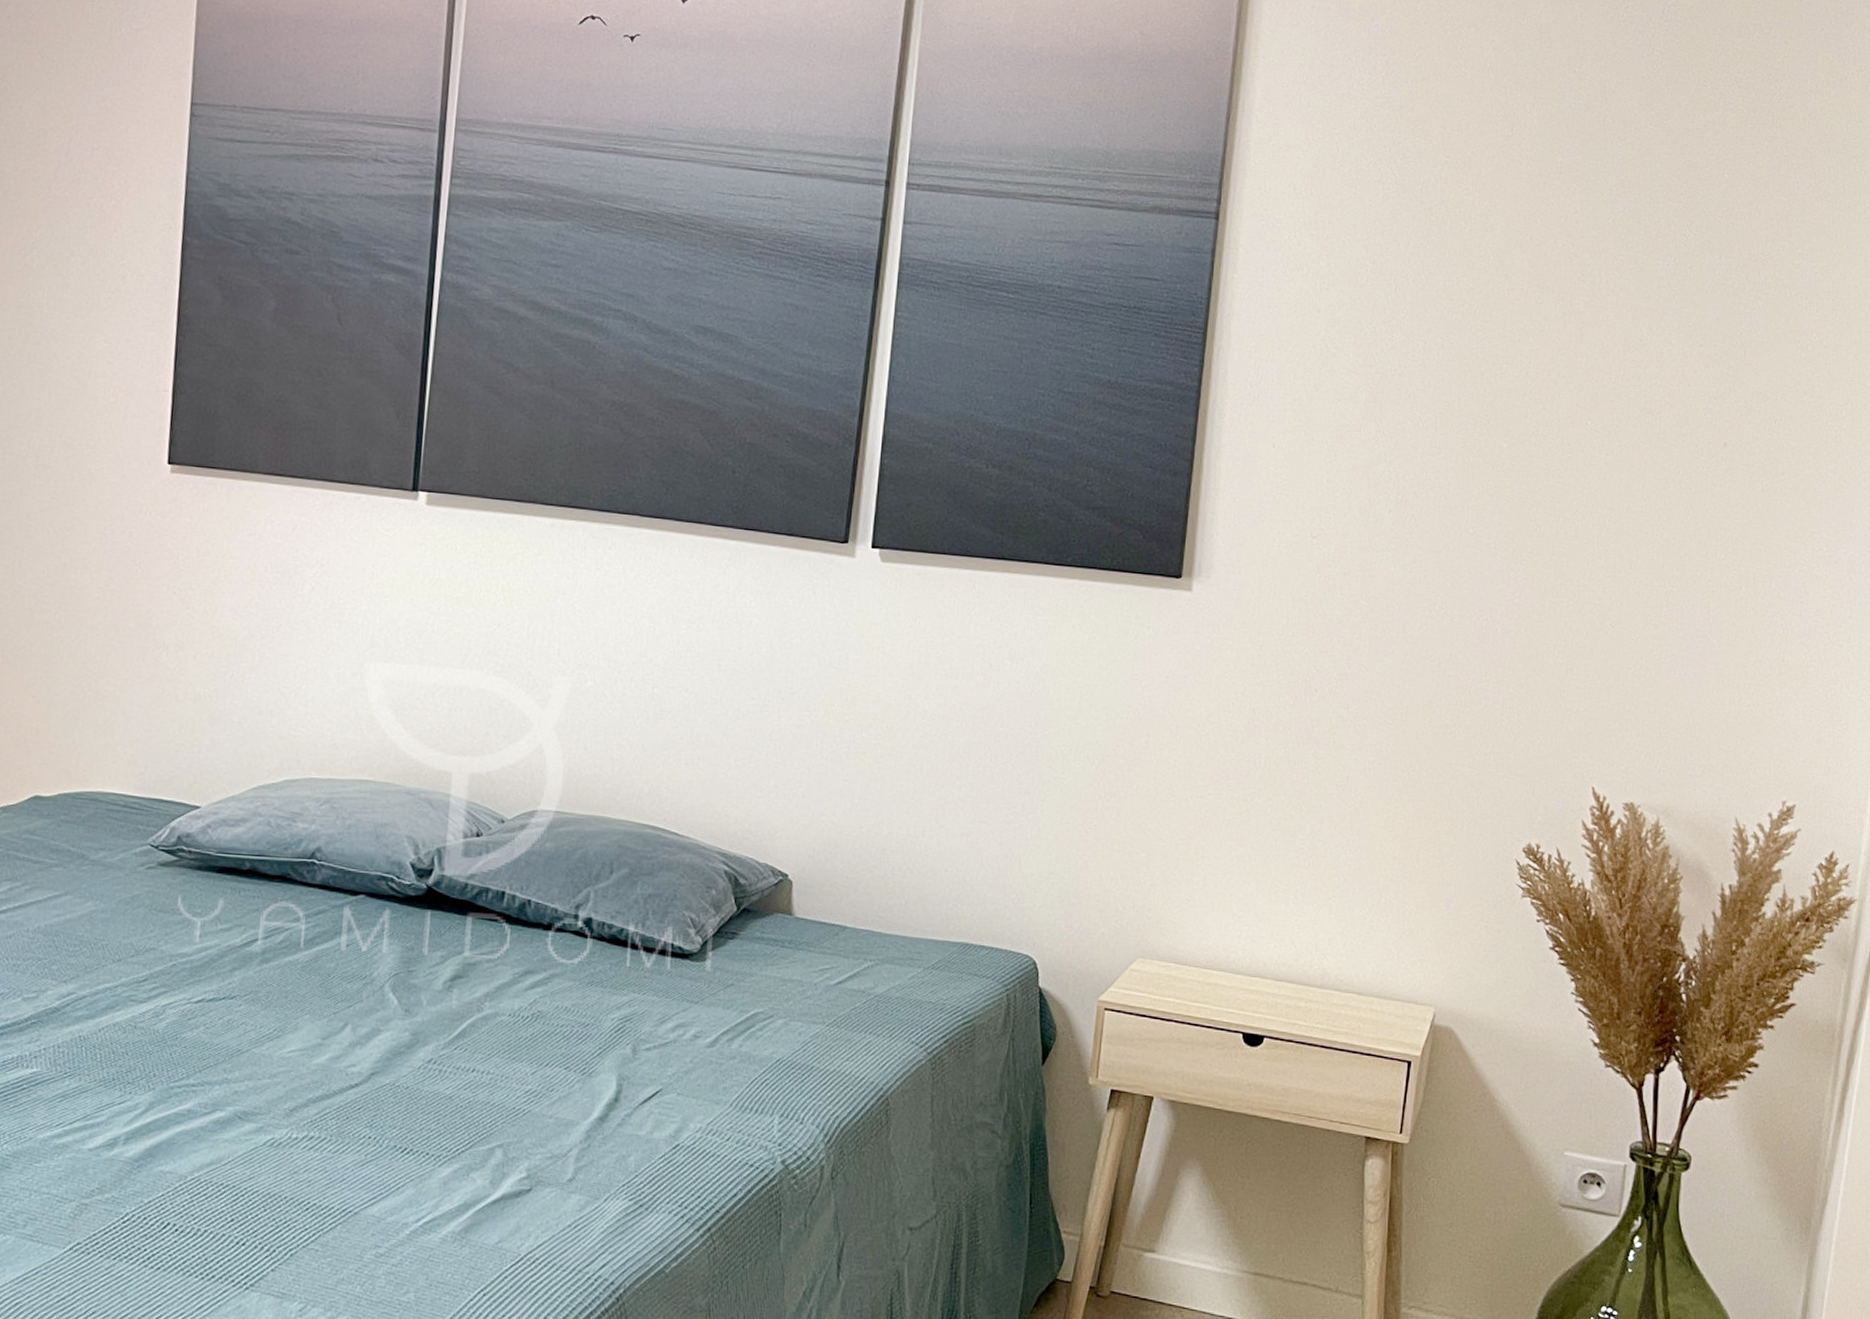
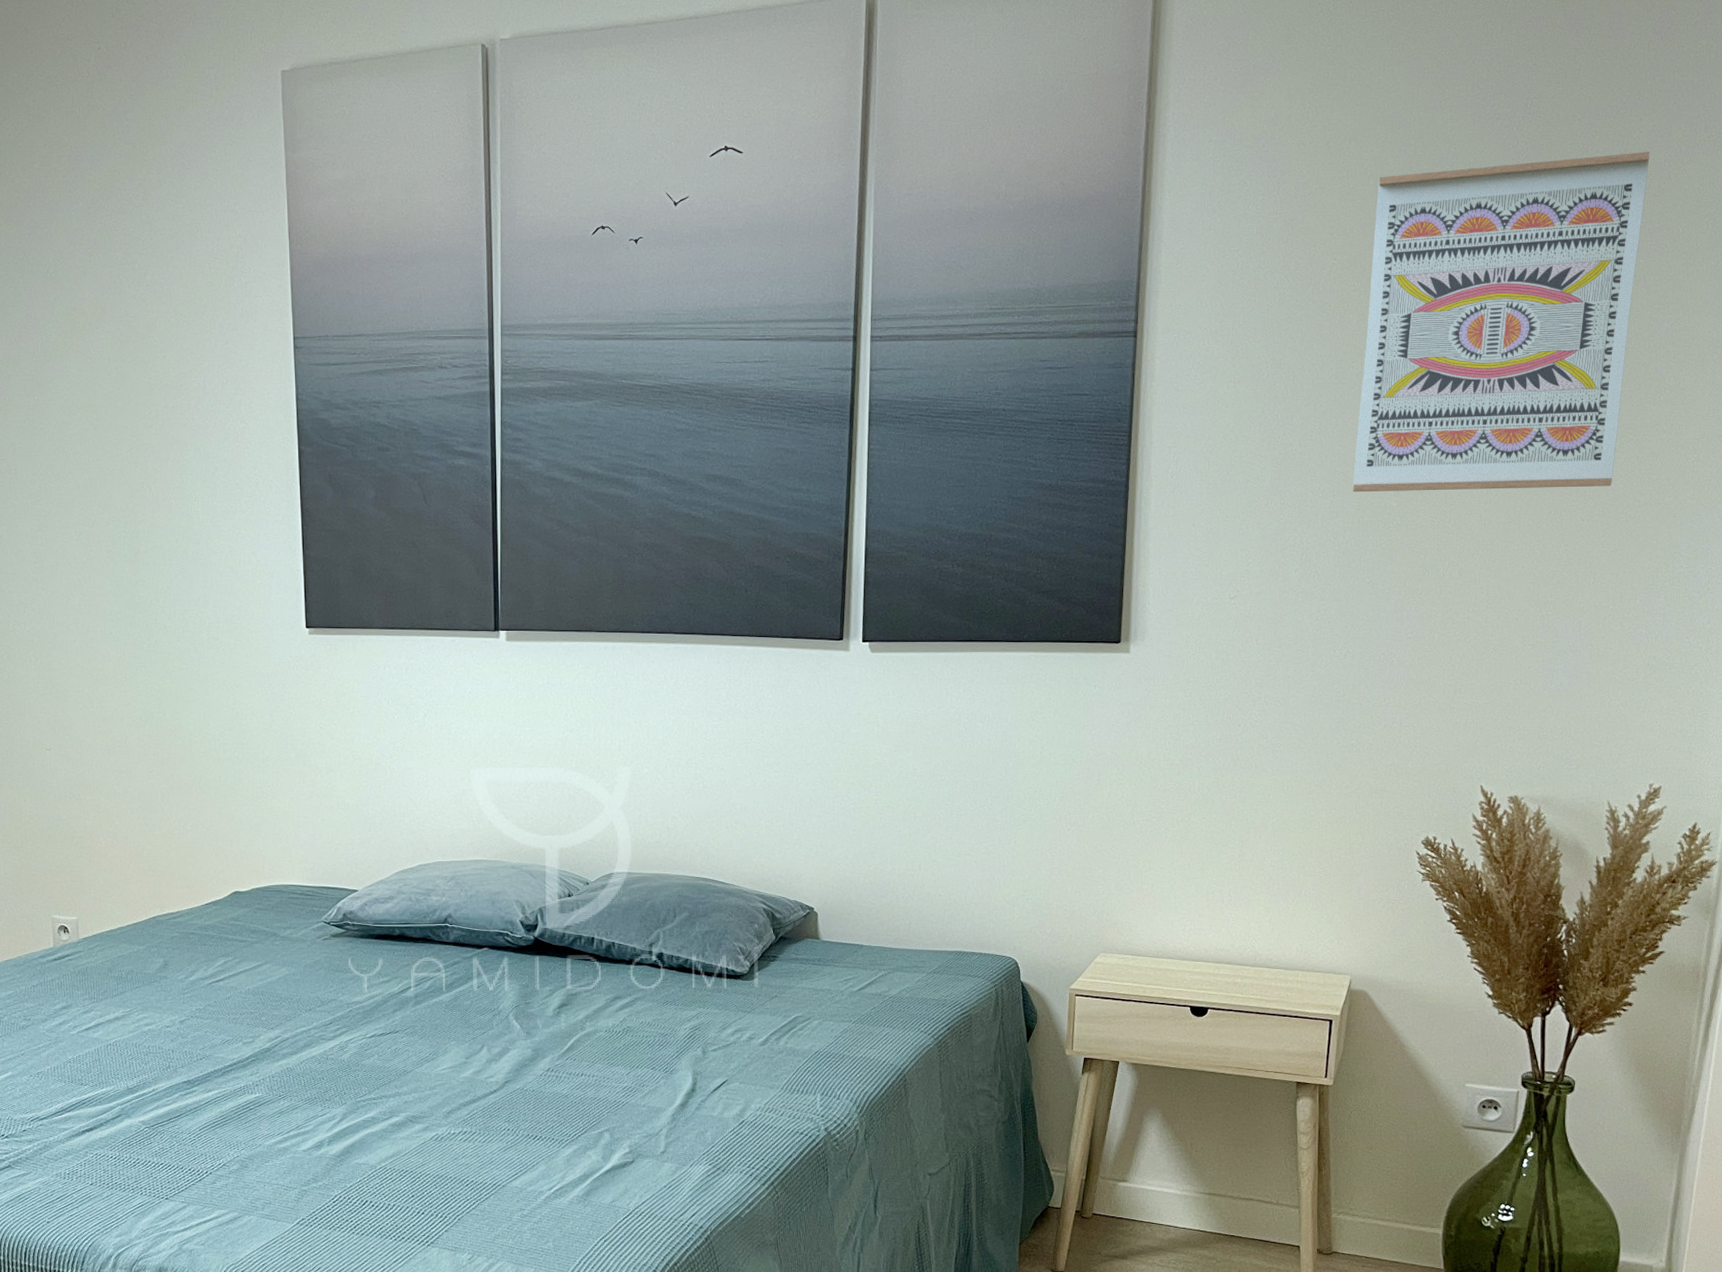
wall art: none [1457,70,1795,449] -> present [1352,152,1650,493]

